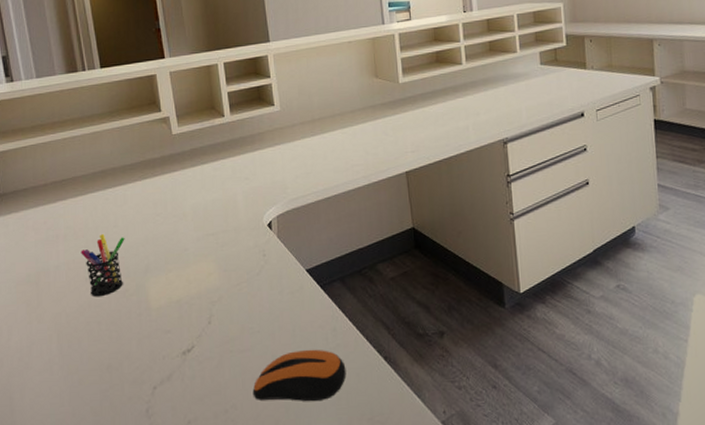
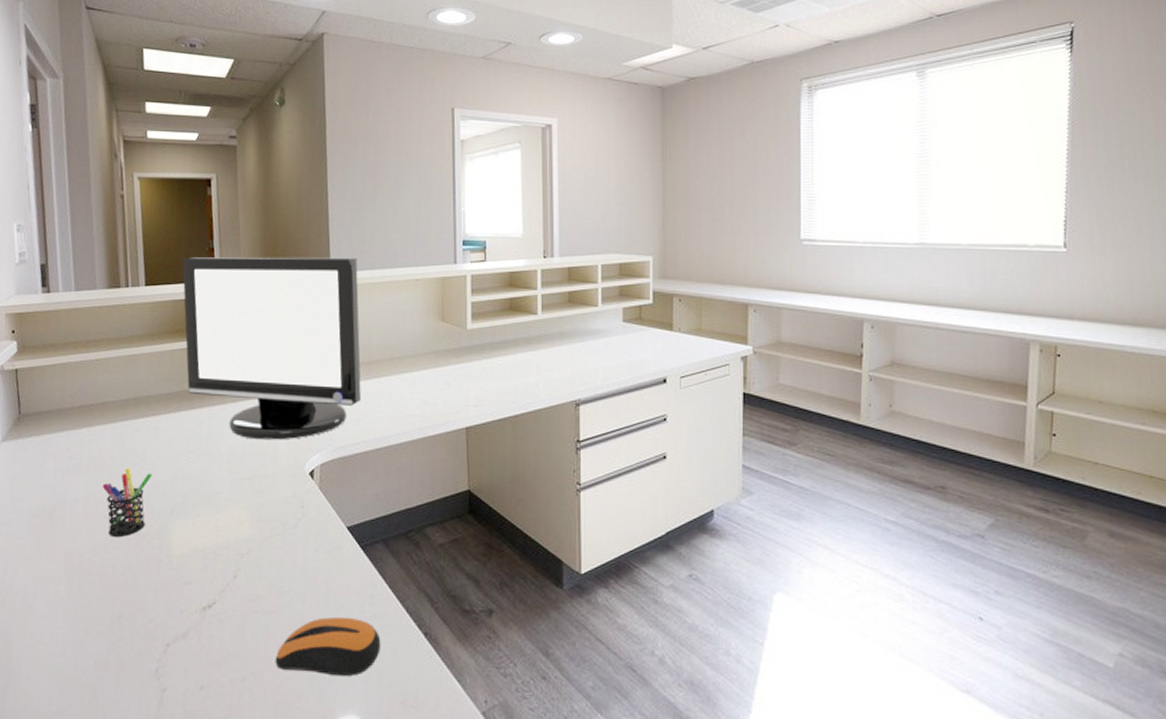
monitor: none [132,26,308,199] -> present [182,257,361,440]

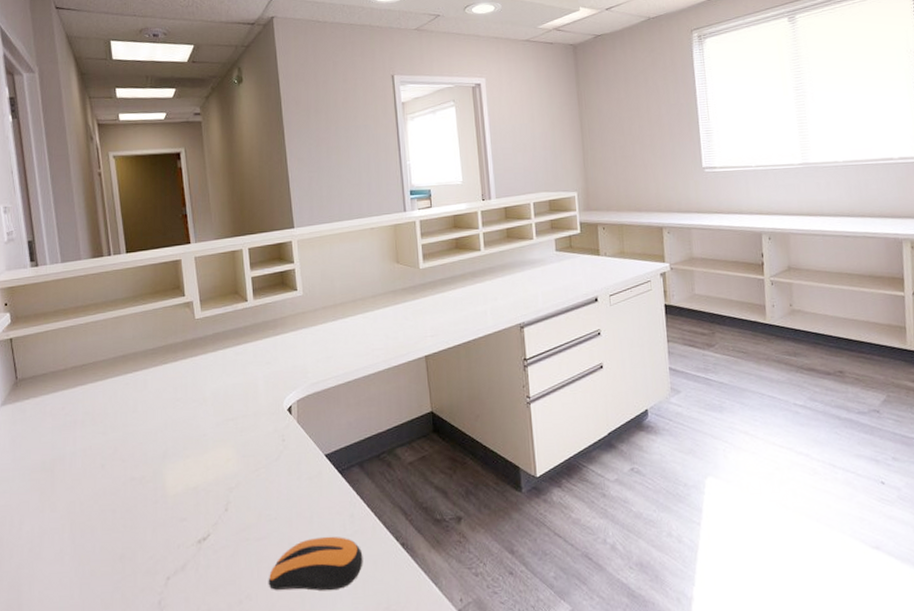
pen holder: present [102,468,152,538] -> none [98,420,144,485]
monitor: present [182,257,361,440] -> none [158,213,329,384]

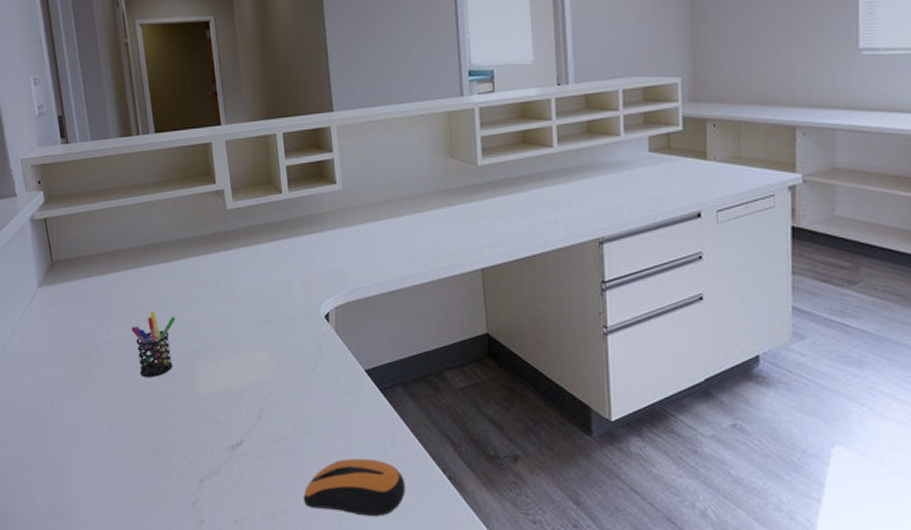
pen holder: none [98,420,144,485] -> present [131,312,176,378]

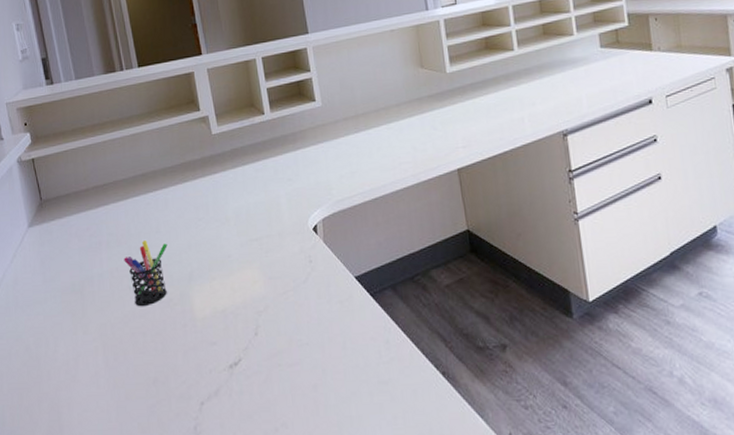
computer mouse: present [303,458,406,516] -> none [303,363,402,420]

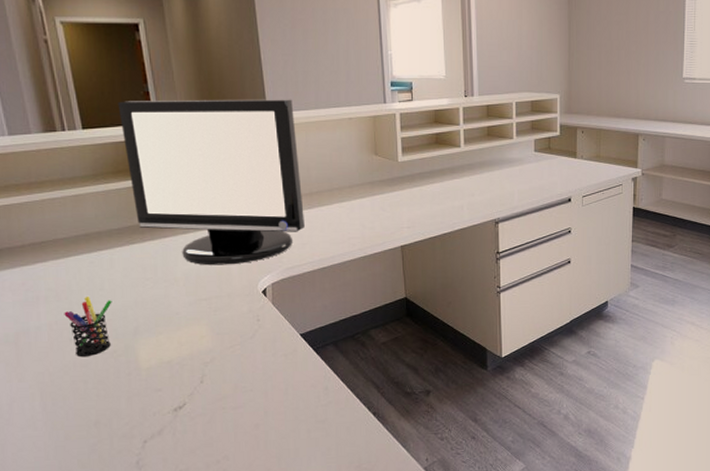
monitor: none [168,16,353,202] -> present [117,99,305,266]

